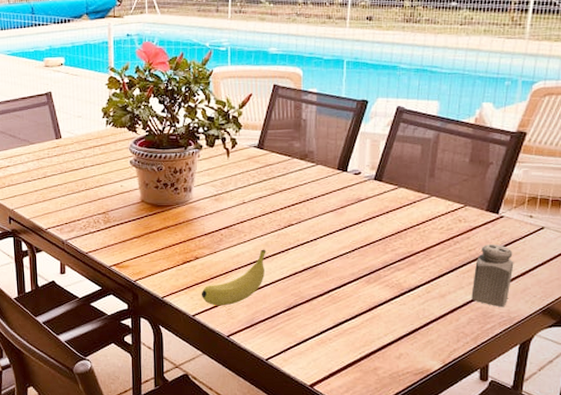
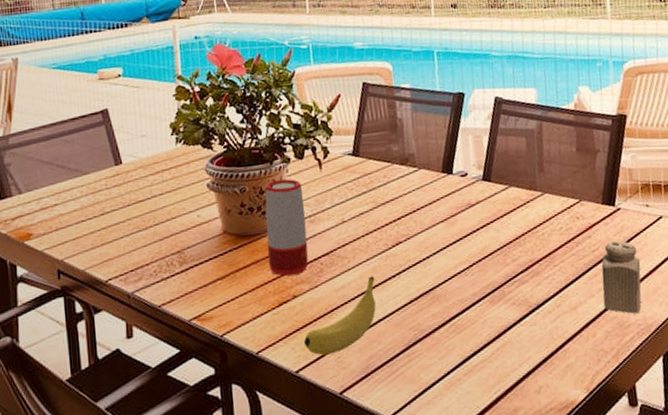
speaker: none [176,163,212,241] -> present [265,179,309,276]

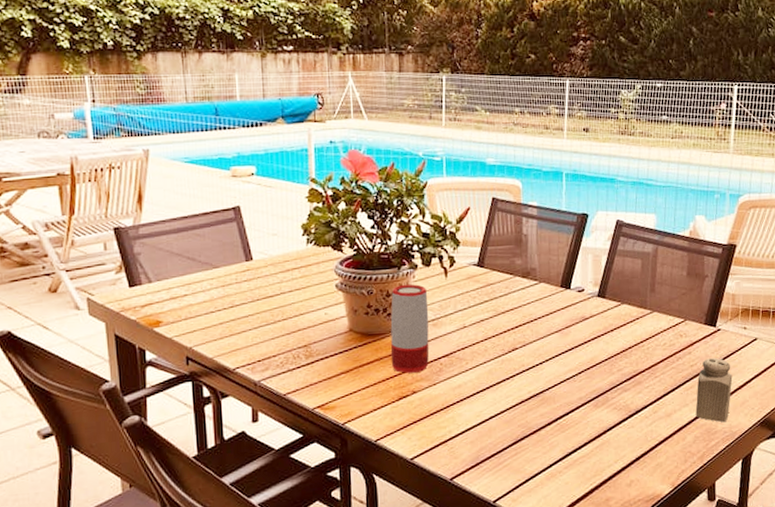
fruit: present [303,276,376,356] -> none [419,377,490,446]

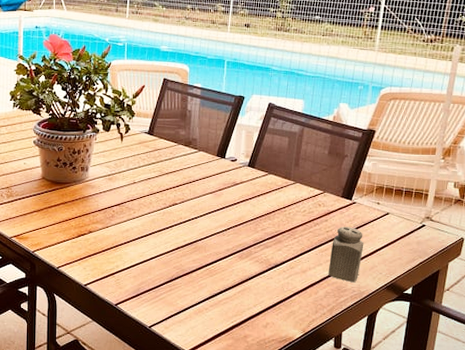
speaker: present [390,284,429,373] -> none [73,145,106,216]

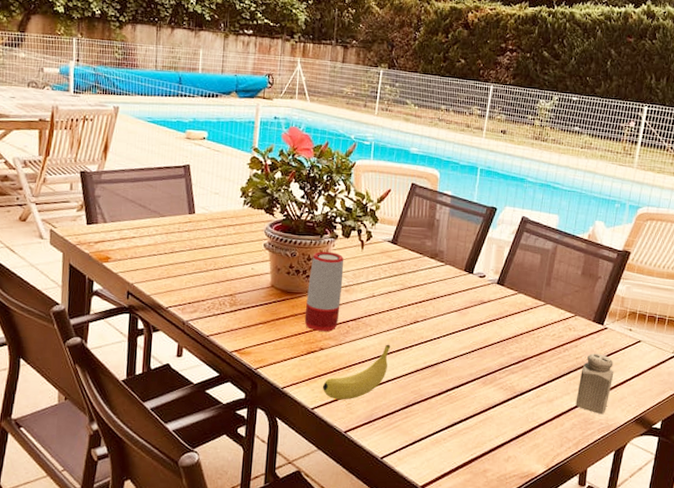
speaker: none [73,145,106,216] -> present [304,252,344,332]
fruit: none [93,225,153,277] -> present [322,344,391,400]

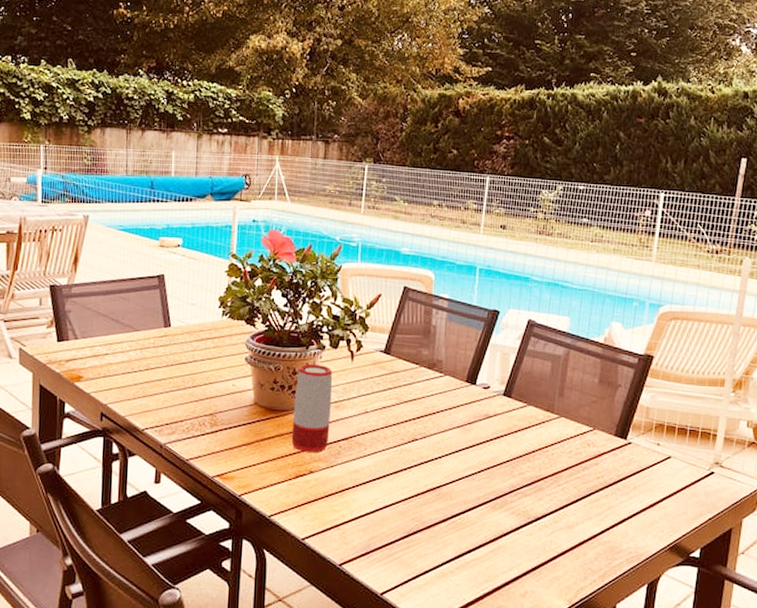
fruit: present [322,344,391,400] -> none [313,465,387,529]
salt shaker: present [575,353,614,415] -> none [599,472,642,542]

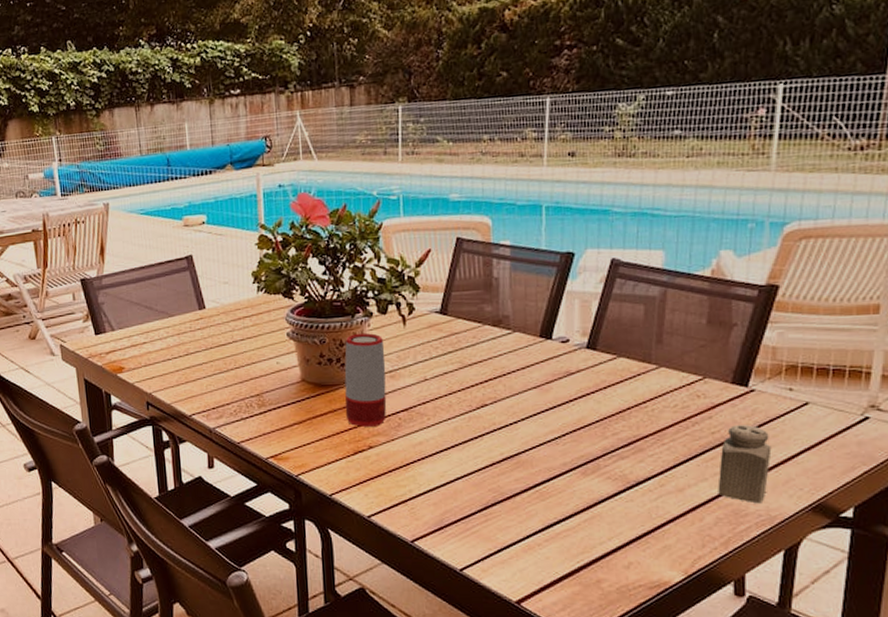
salt shaker: none [599,472,642,542] -> present [718,425,772,504]

